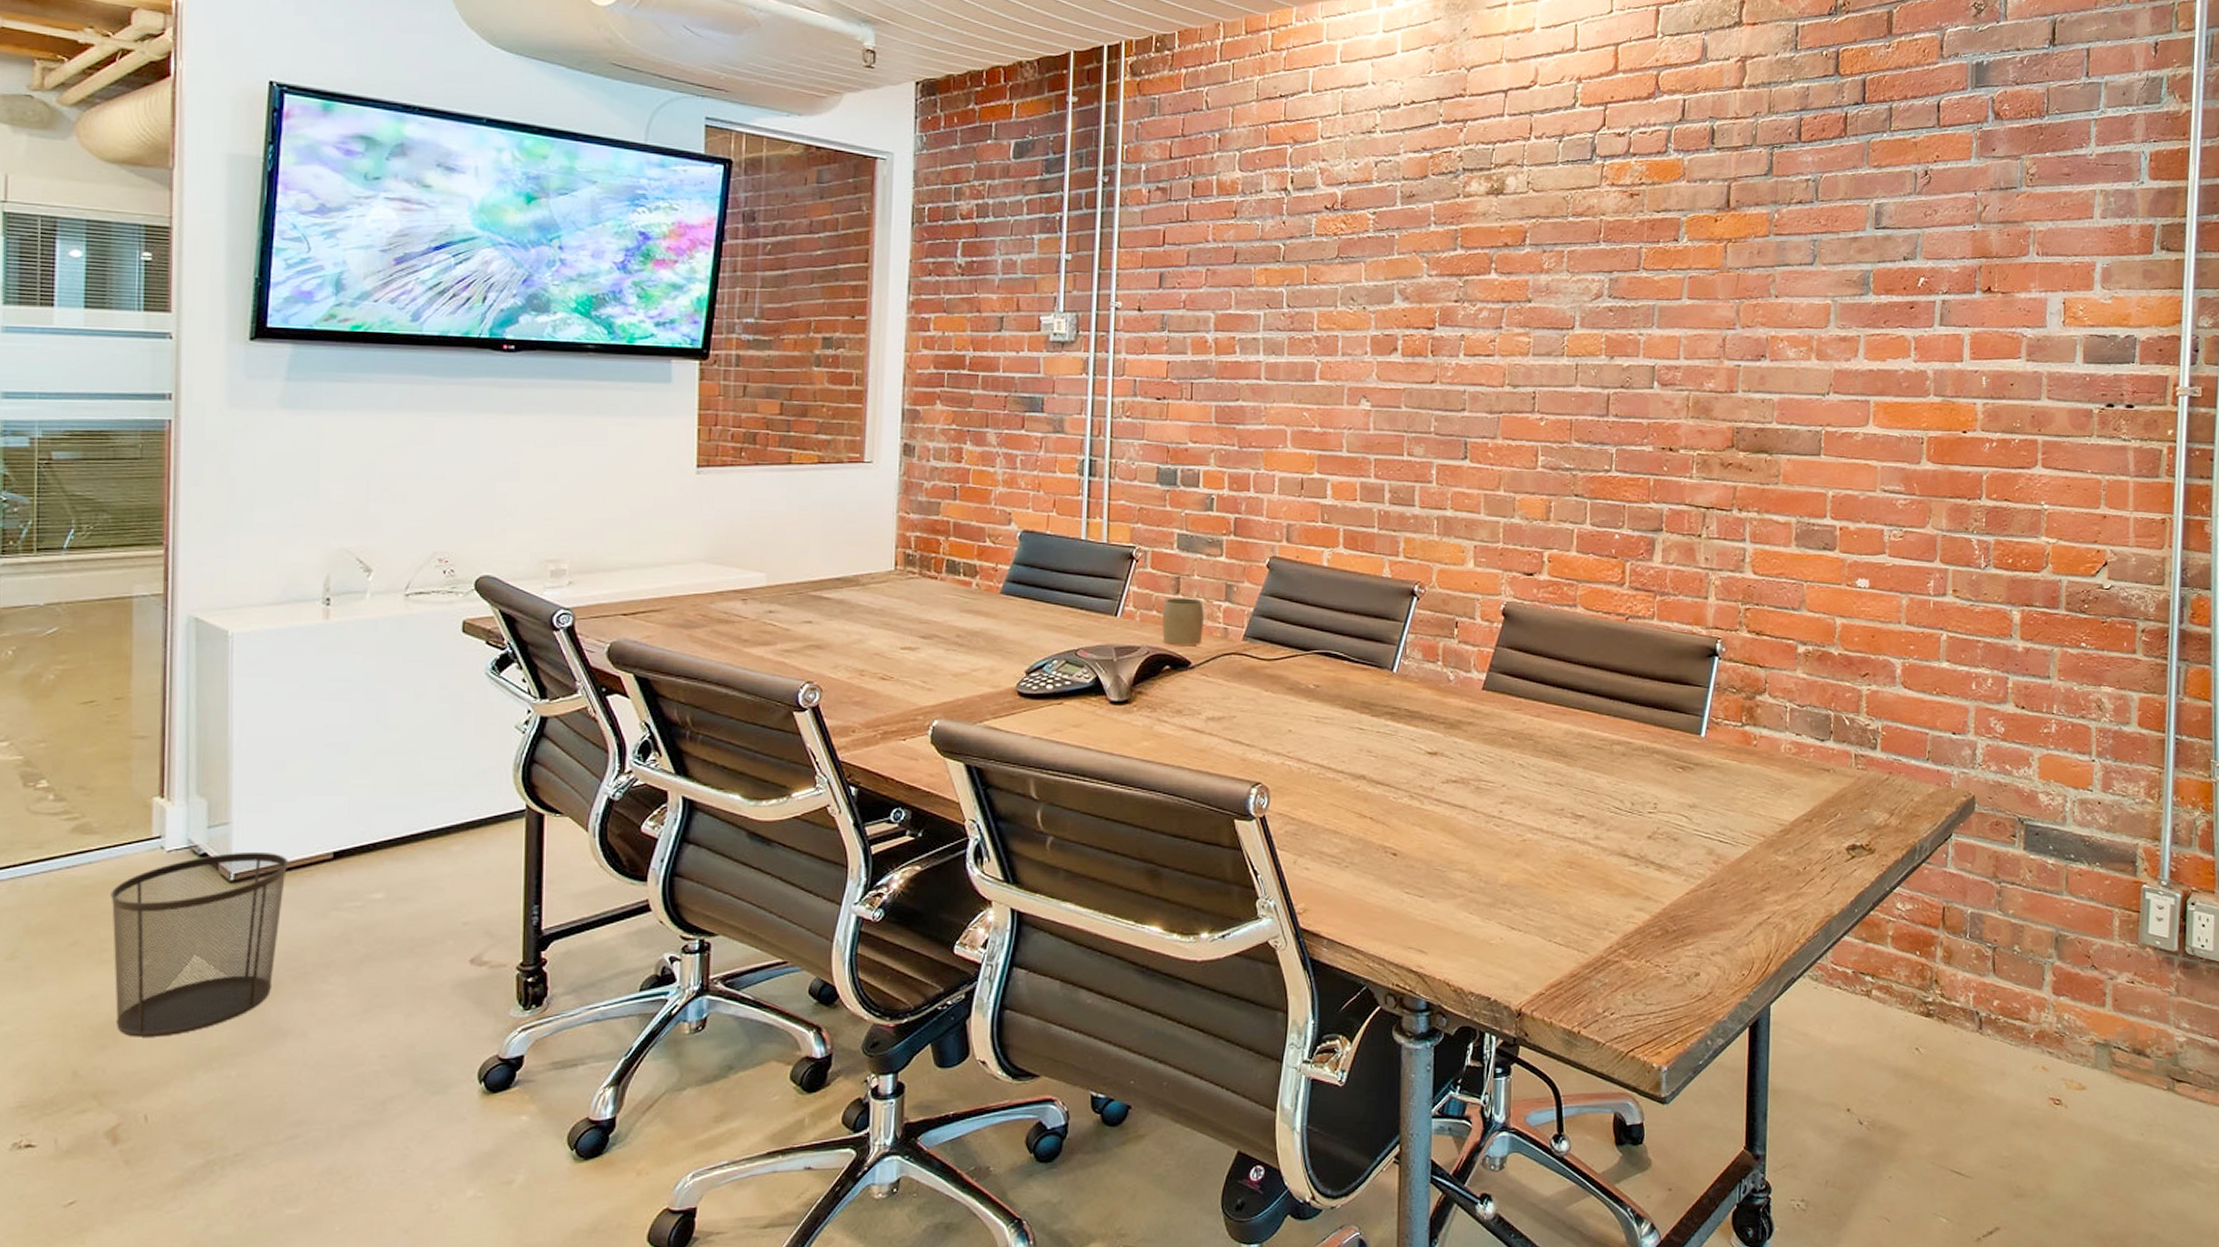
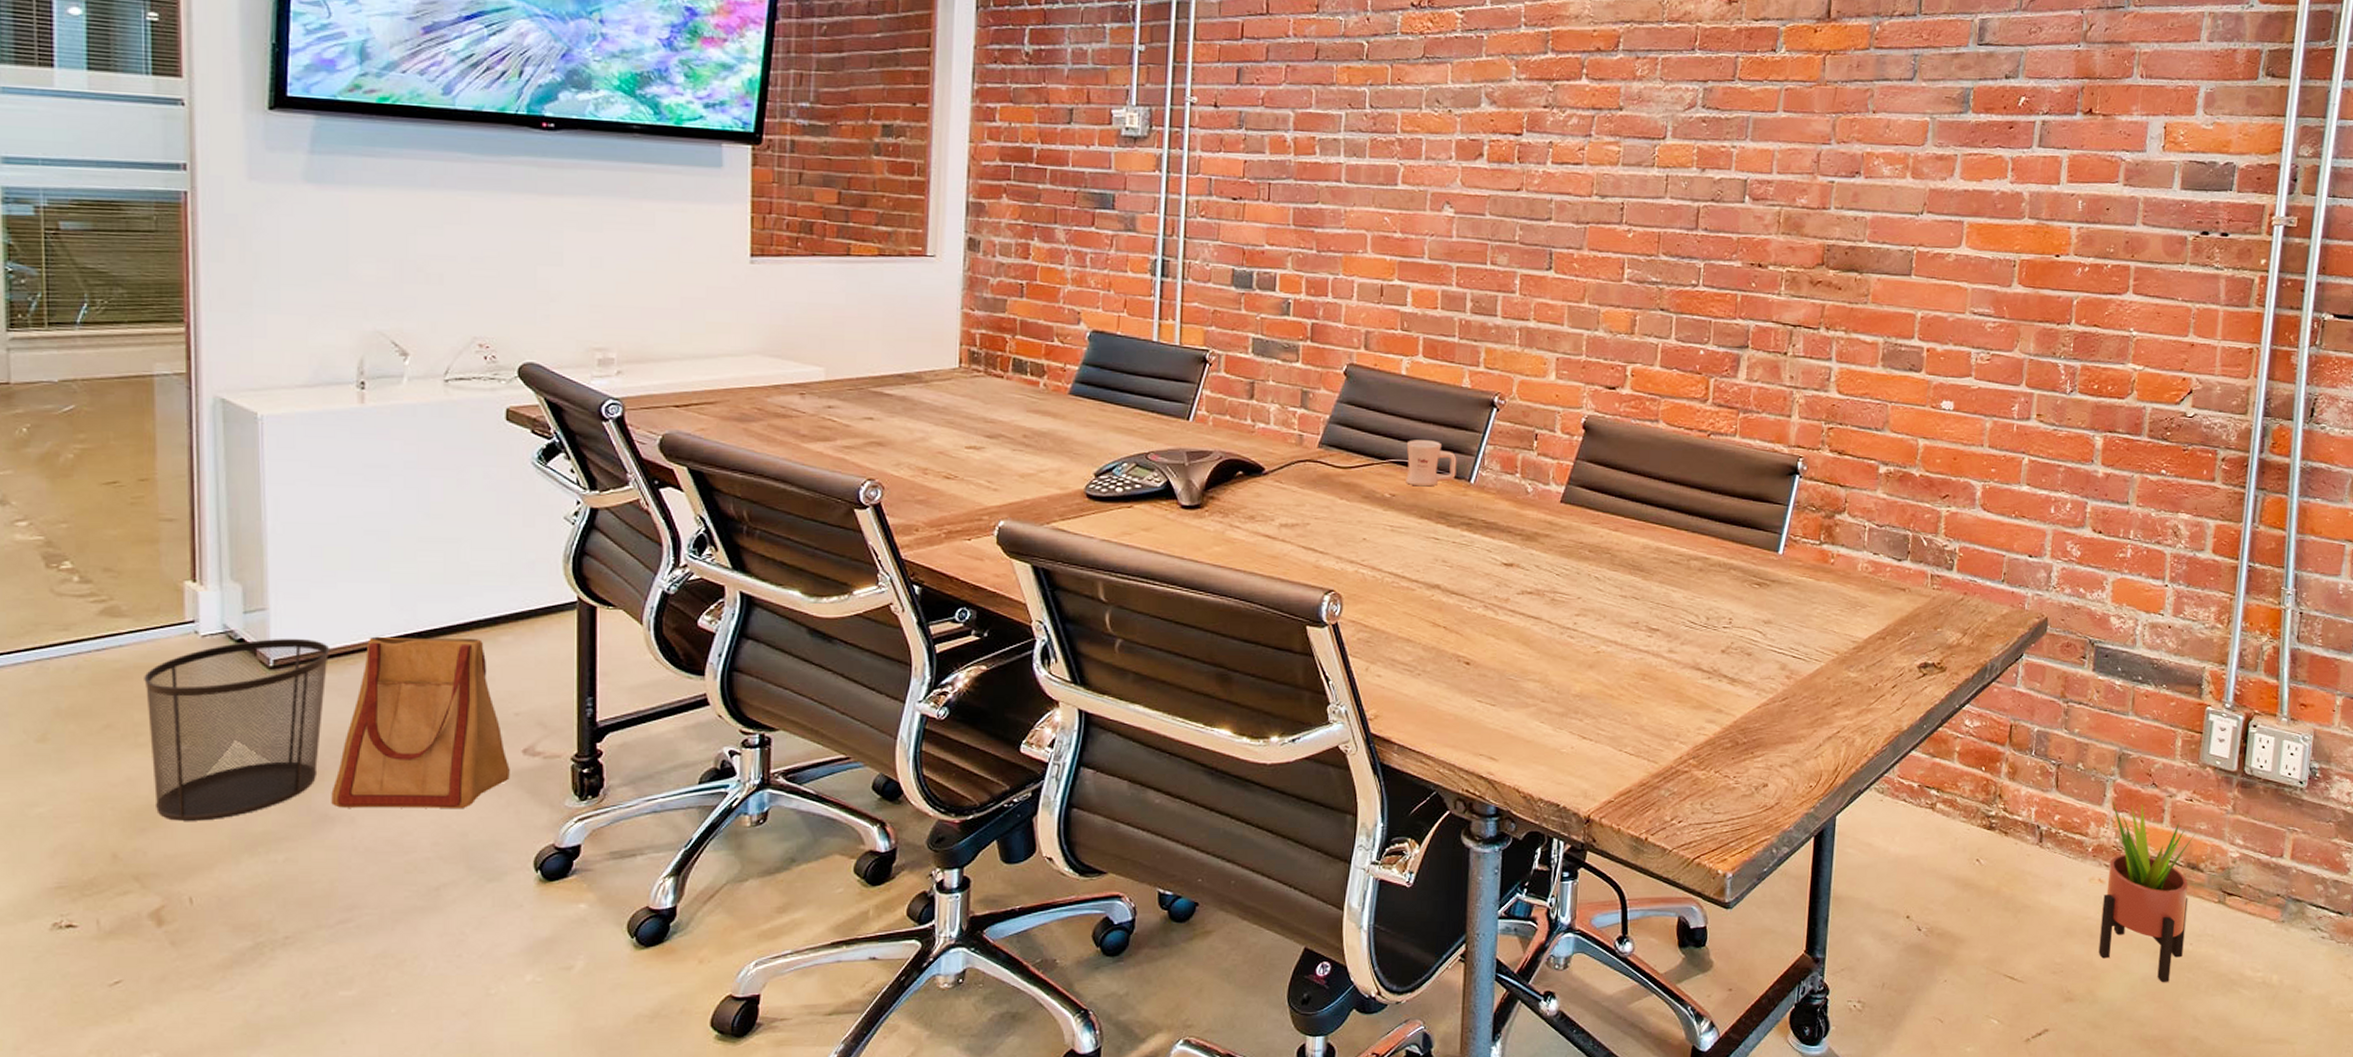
shopping bag: none [284,848,457,1021] -> present [331,636,510,809]
mug: present [1162,598,1205,646] -> none [1235,403,1280,453]
mug: none [1329,630,1379,677] -> present [1406,440,1457,487]
potted plant: none [2046,983,2140,1175] -> present [2098,799,2196,982]

